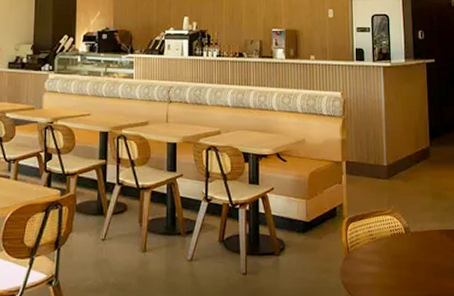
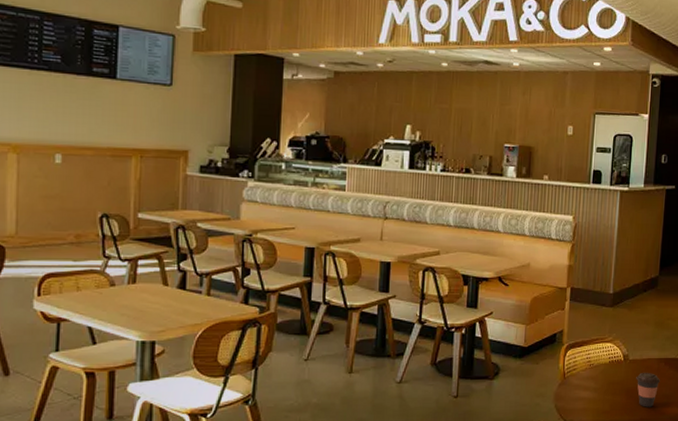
coffee cup: none [419,244,444,282] -> present [636,372,660,407]

